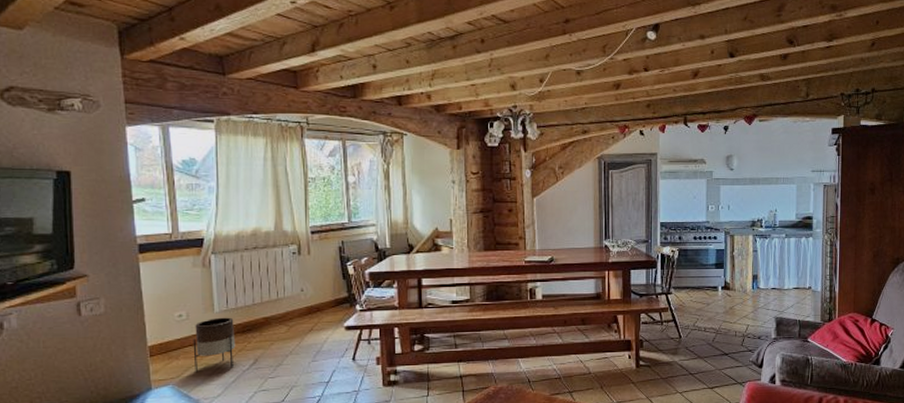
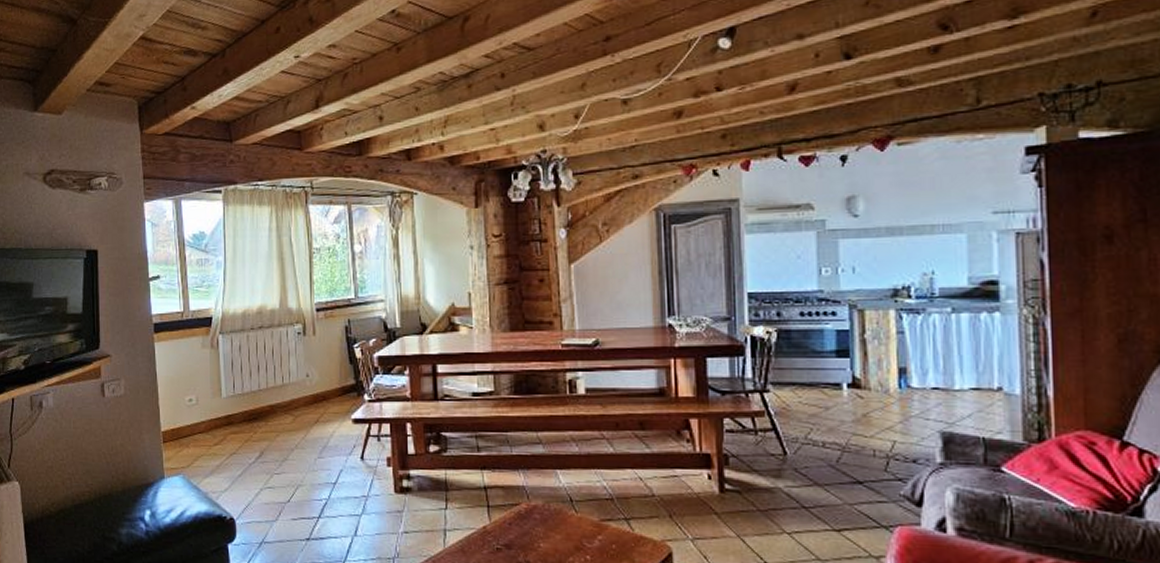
planter: present [193,317,236,372] -> none [202,403,242,462]

